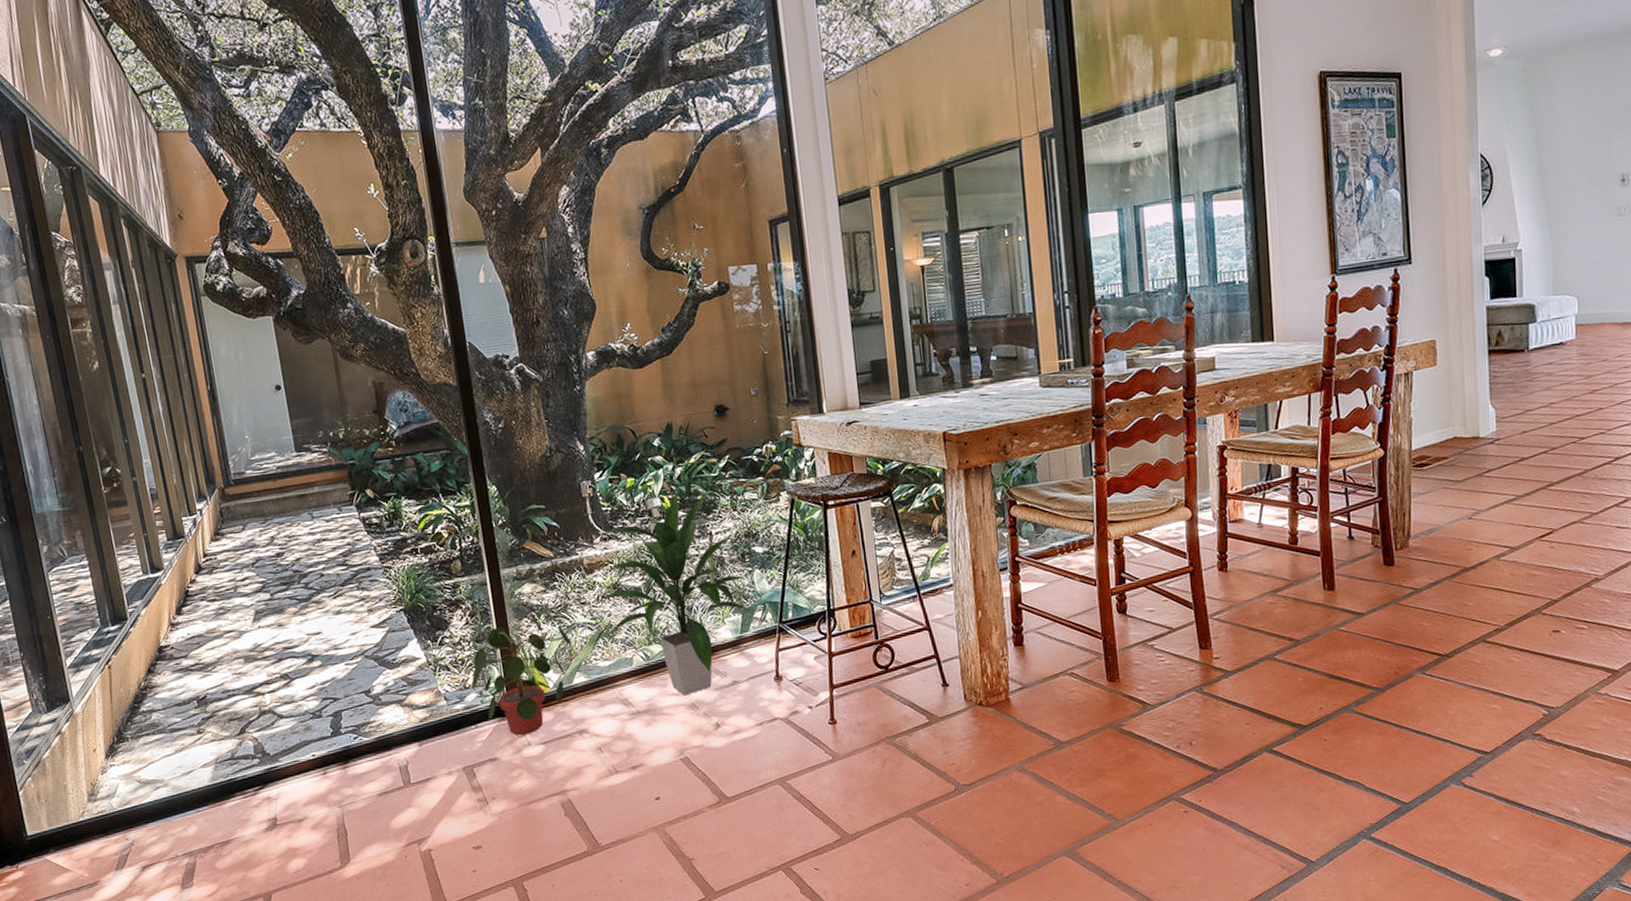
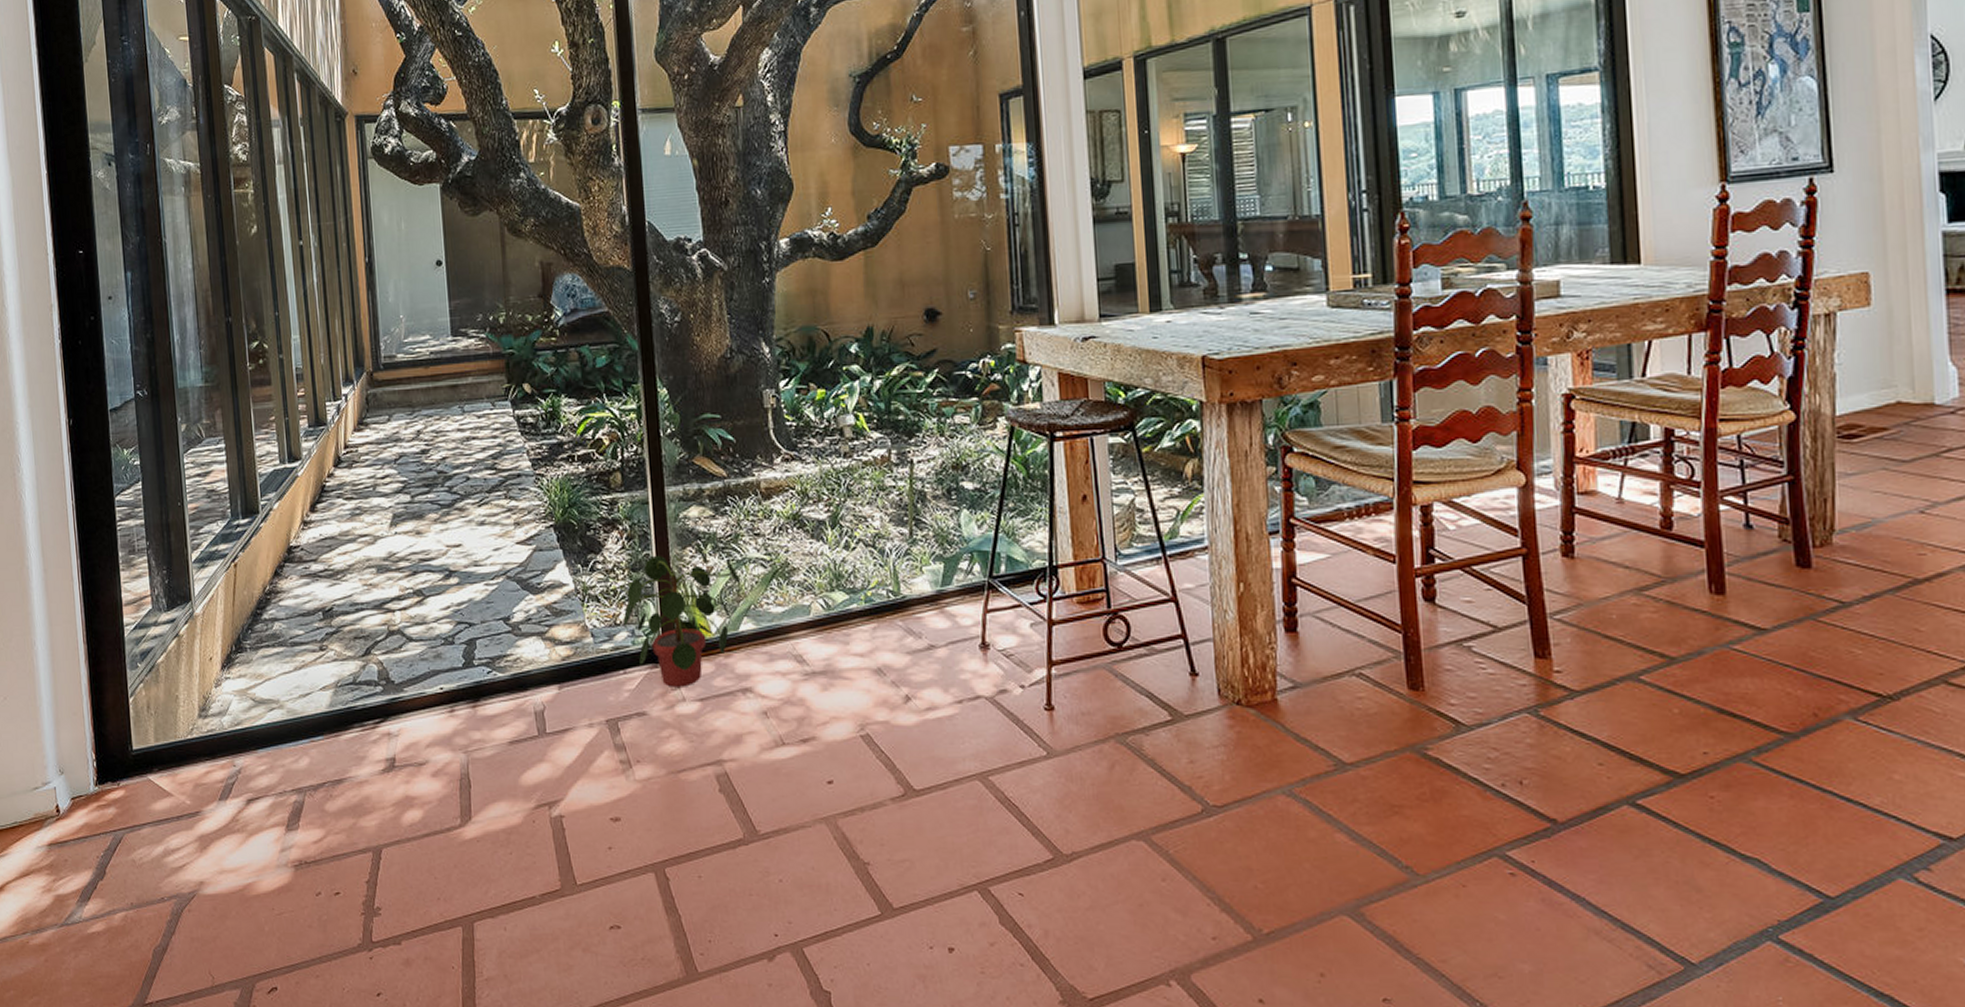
indoor plant: present [593,488,752,696] -> none [769,407,956,657]

